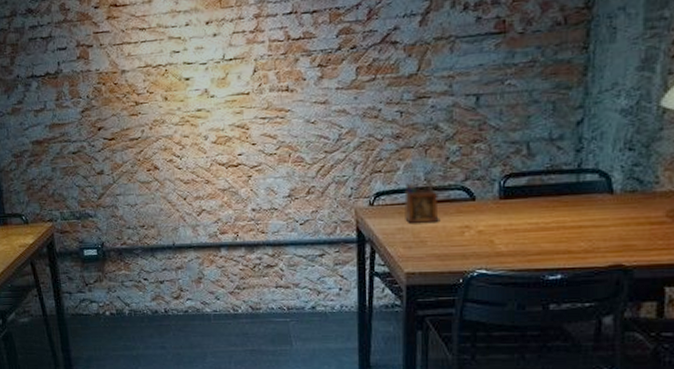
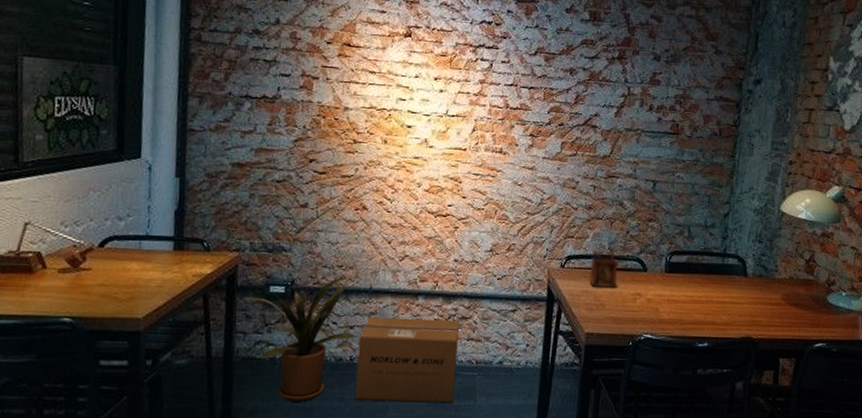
house plant: none [64,234,170,351] -> present [244,276,359,402]
box: none [170,269,269,349] -> present [354,316,459,404]

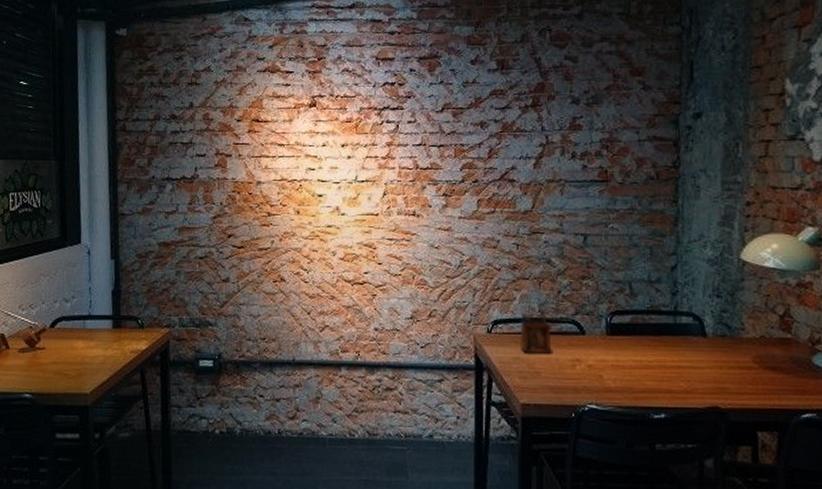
house plant: present [244,276,359,402] -> none [176,348,286,476]
box: present [354,316,459,404] -> none [285,389,385,480]

